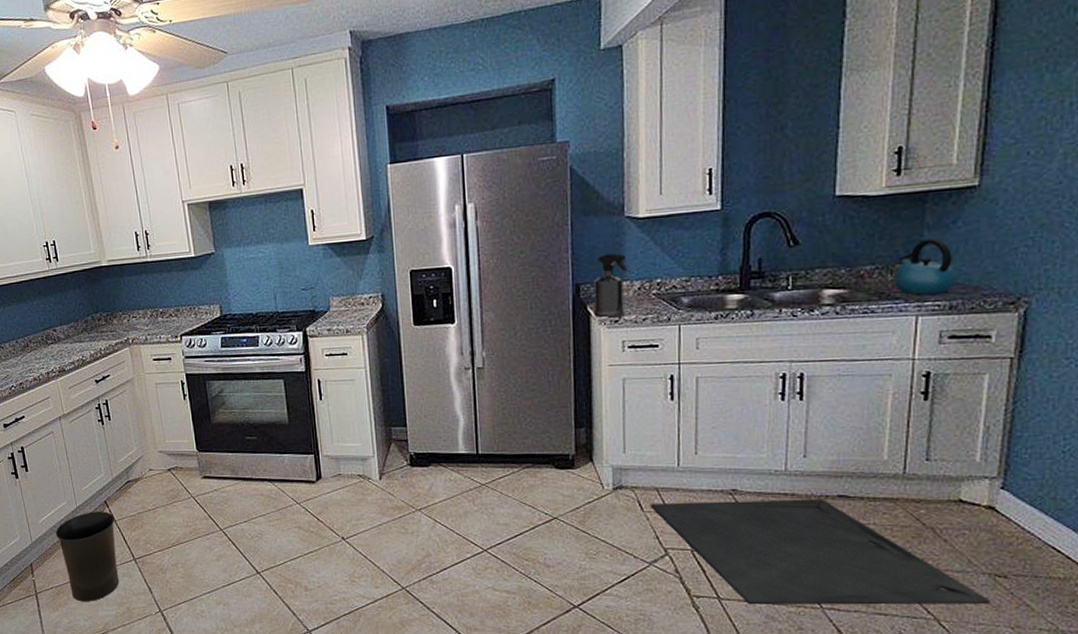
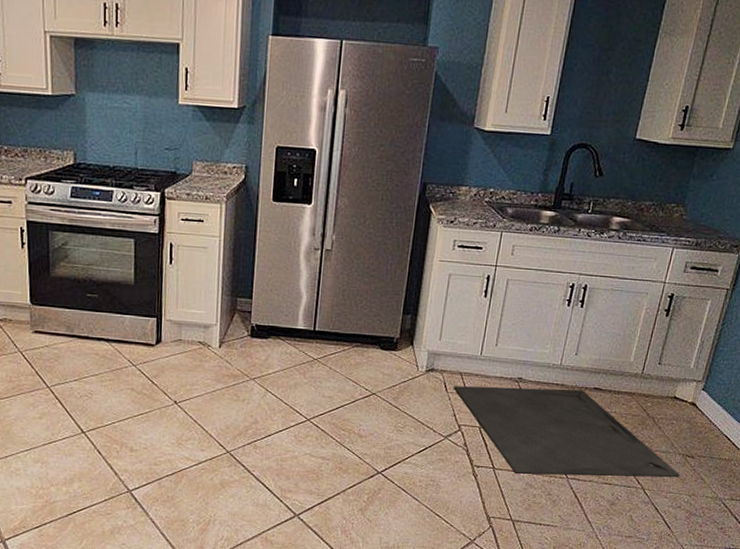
spray bottle: present [593,253,629,318] -> none [434,159,470,219]
kettle: present [894,239,958,296] -> none [663,186,706,233]

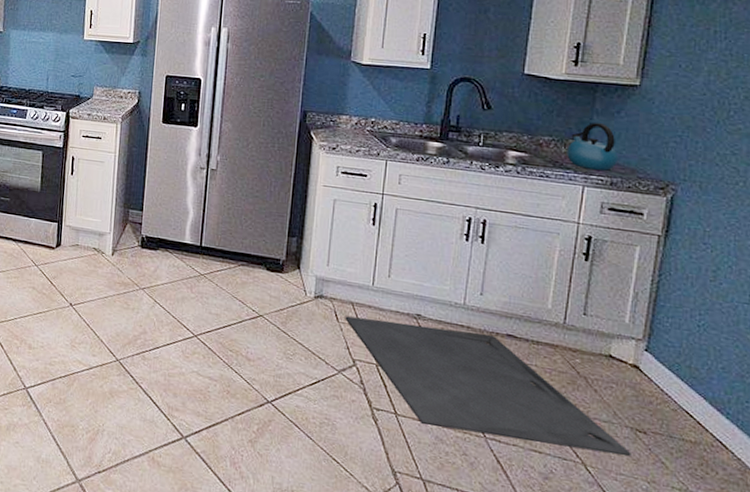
kettle: none [663,186,706,233] -> present [567,123,619,172]

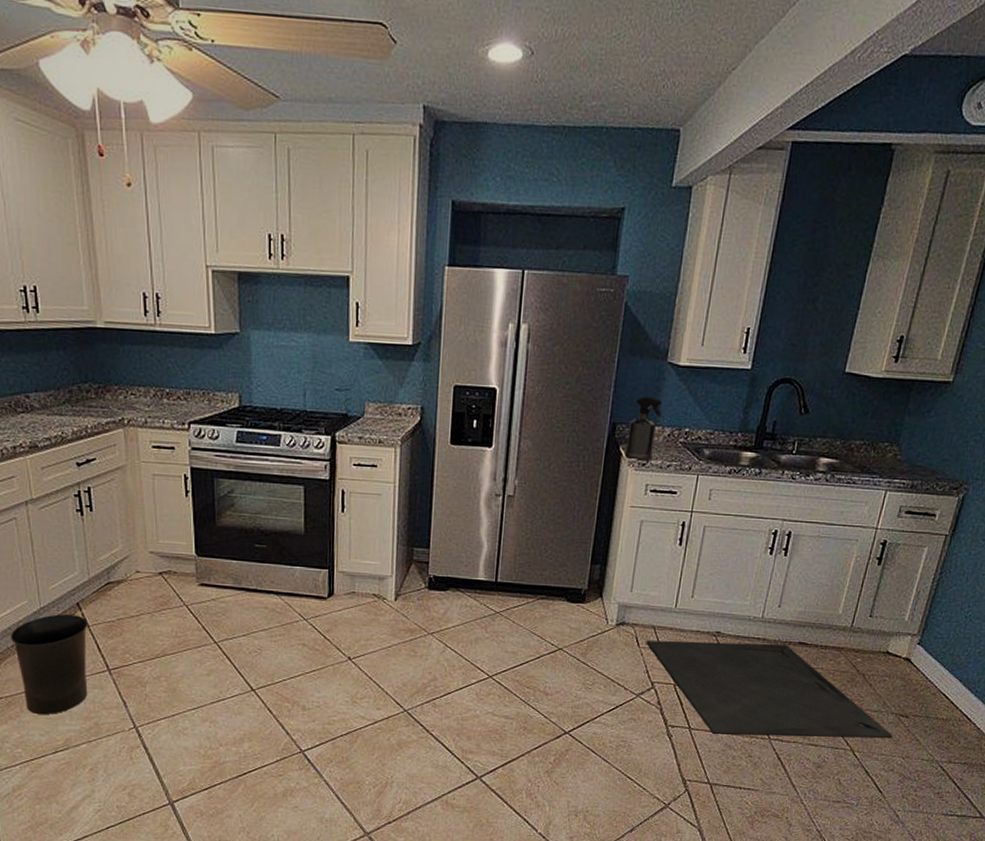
spray bottle: none [316,89,349,146] -> present [625,397,663,461]
kettle: present [567,123,619,172] -> none [875,424,922,475]

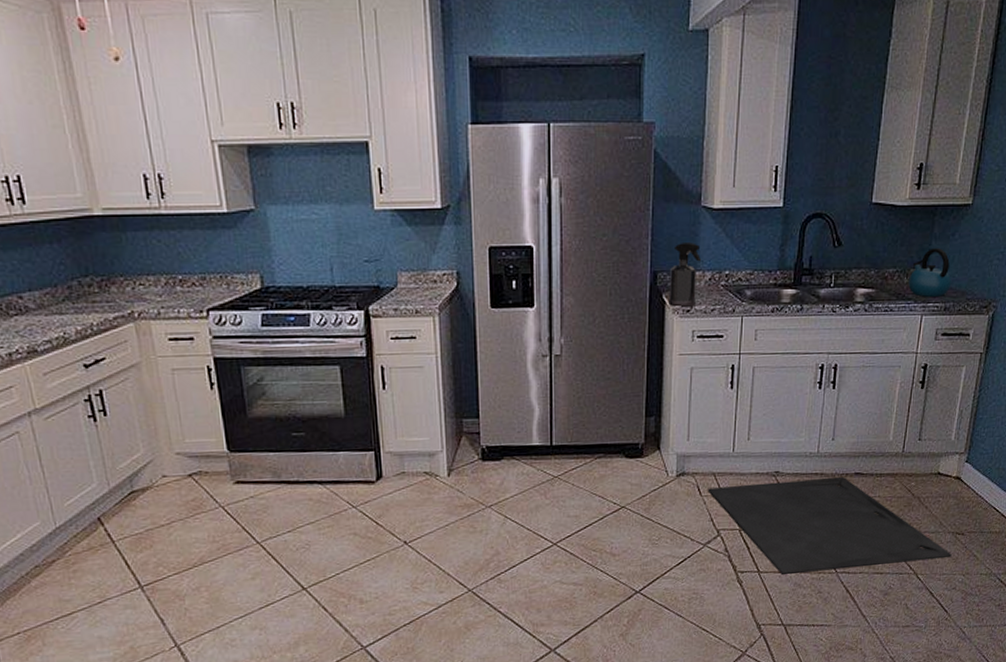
waste bin: present [11,614,88,715] -> none [24,531,120,646]
kettle: none [875,424,922,475] -> present [908,248,952,298]

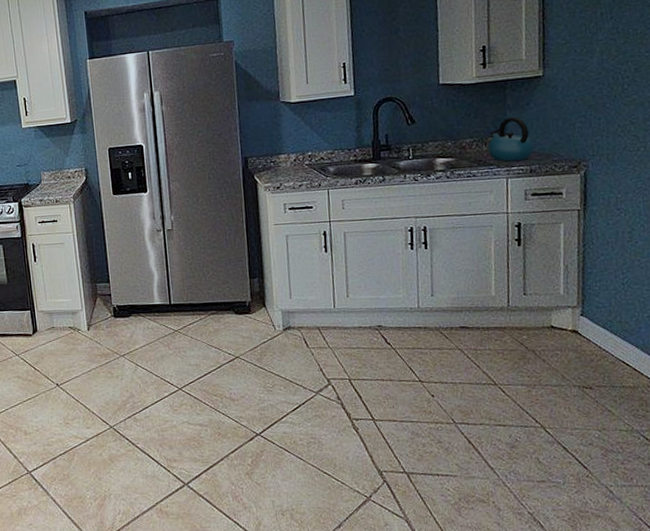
spray bottle: present [669,243,702,307] -> none [258,131,286,185]
door mat: present [708,476,952,574] -> none [314,330,582,423]

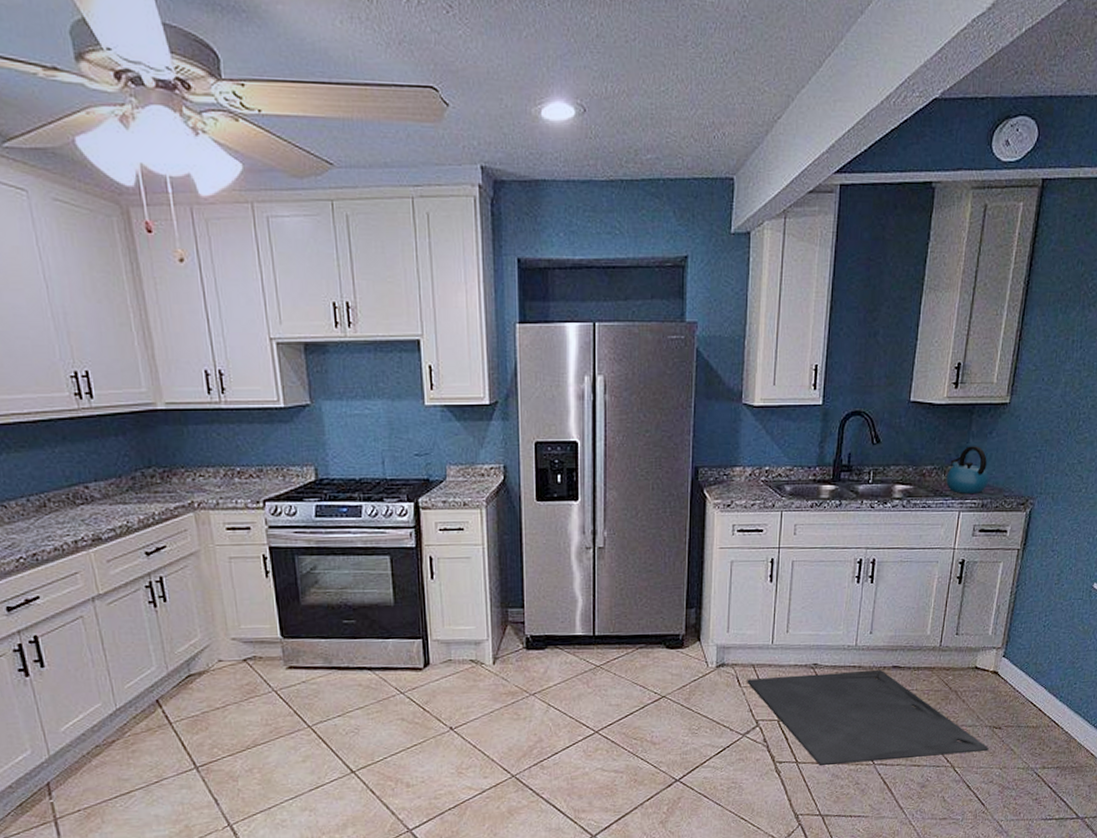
door mat: none [314,330,582,423] -> present [747,669,989,765]

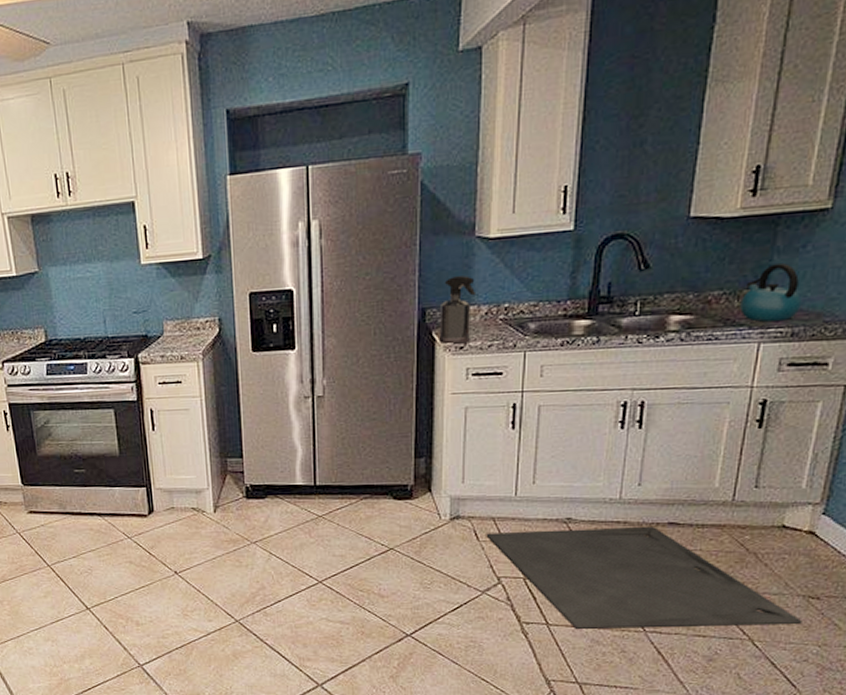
spray bottle: none [710,439,743,502] -> present [439,276,477,345]

